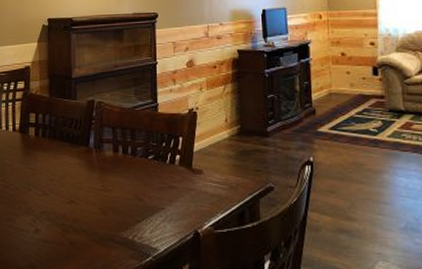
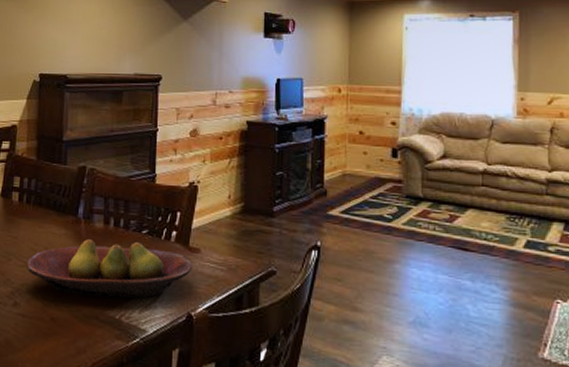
fruit bowl: none [45,166,197,220] -> present [27,238,193,298]

